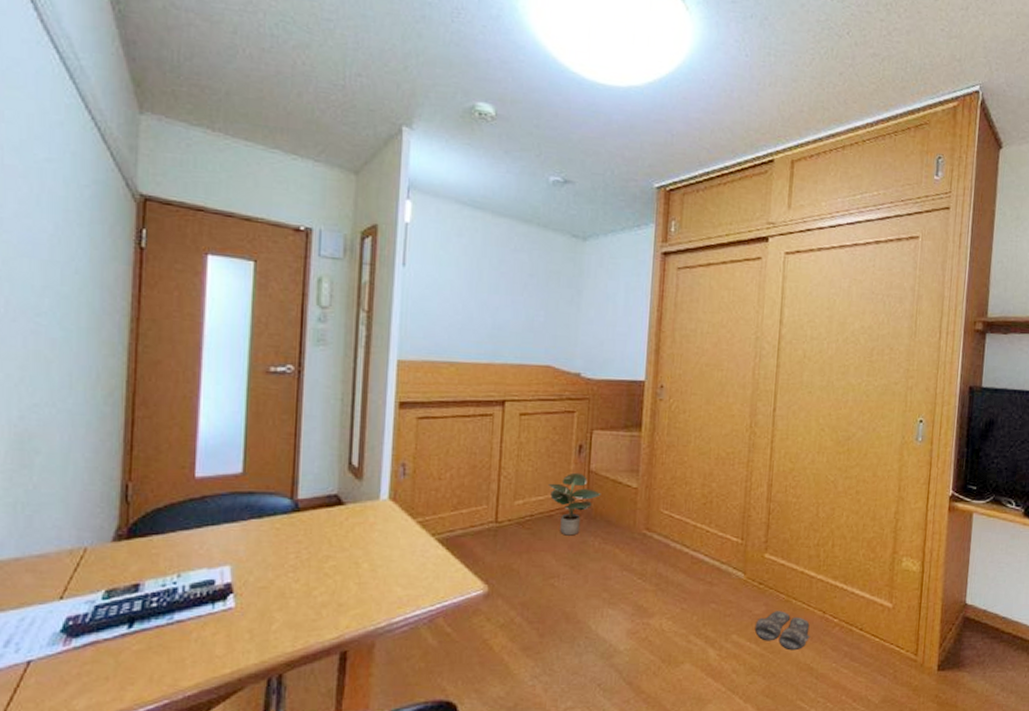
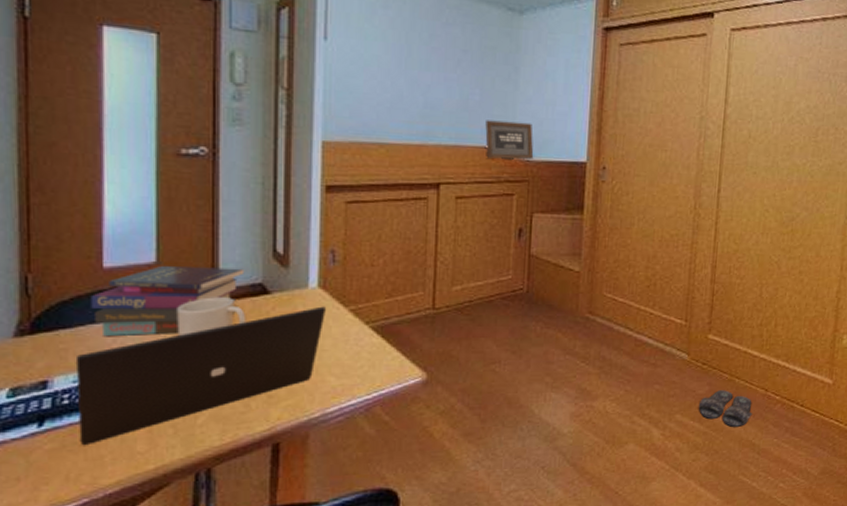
laptop: none [164,518,395,648] -> present [75,306,326,446]
books: none [182,477,322,543] -> present [90,266,245,337]
mug: none [258,507,322,544] -> present [177,297,247,336]
potted plant: present [548,472,601,536] -> none [487,257,543,321]
picture frame: none [549,340,595,379] -> present [485,120,534,160]

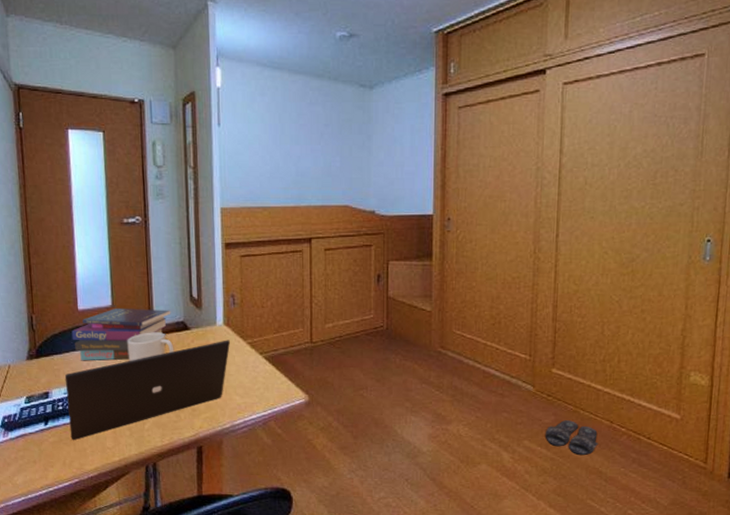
picture frame: present [485,120,534,160] -> none [346,183,387,216]

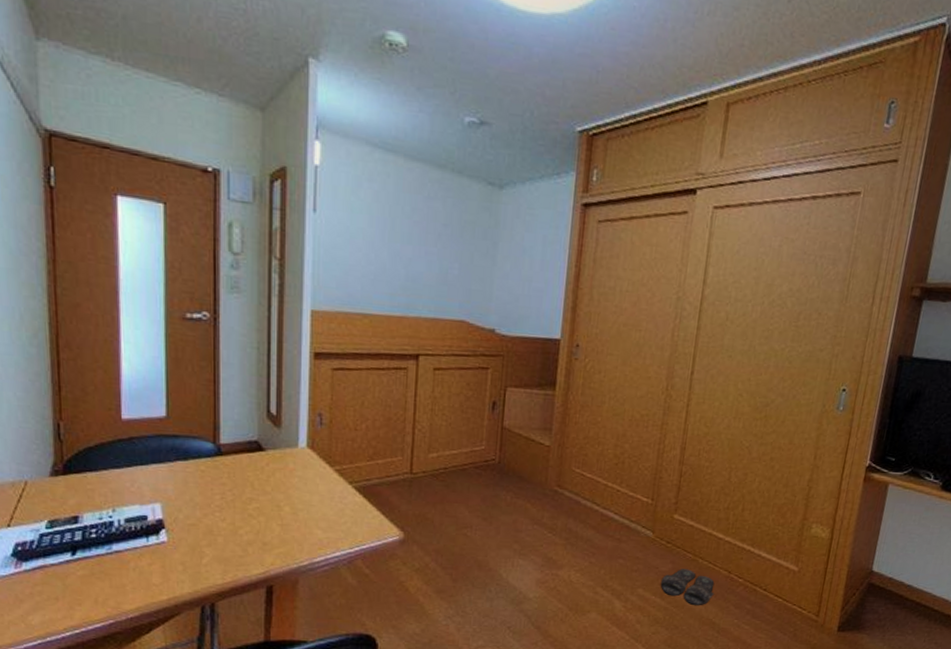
laptop: present [64,340,230,441] -> none [100,465,313,575]
books: present [71,309,171,361] -> none [112,420,242,482]
mug: present [127,332,174,361] -> none [184,451,244,484]

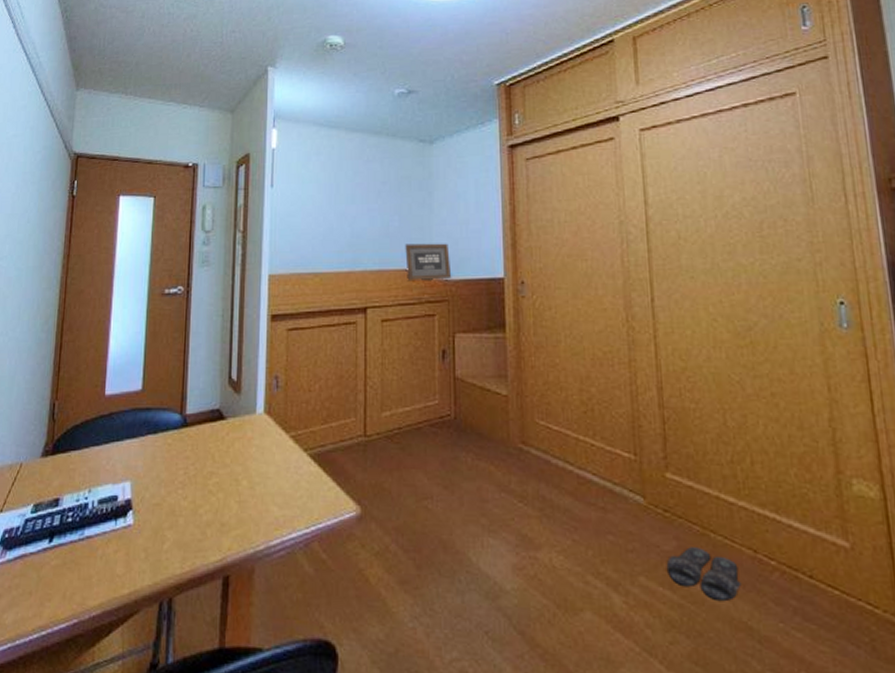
picture frame: none [463,294,510,335] -> present [405,243,452,282]

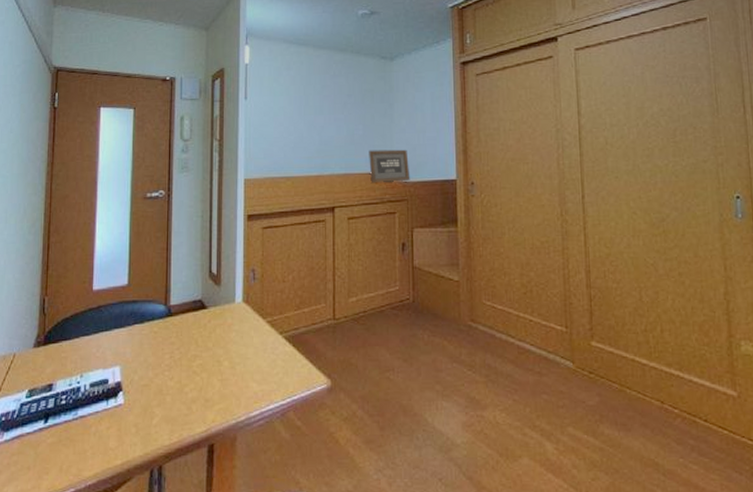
slippers: present [667,547,741,601] -> none [591,401,651,443]

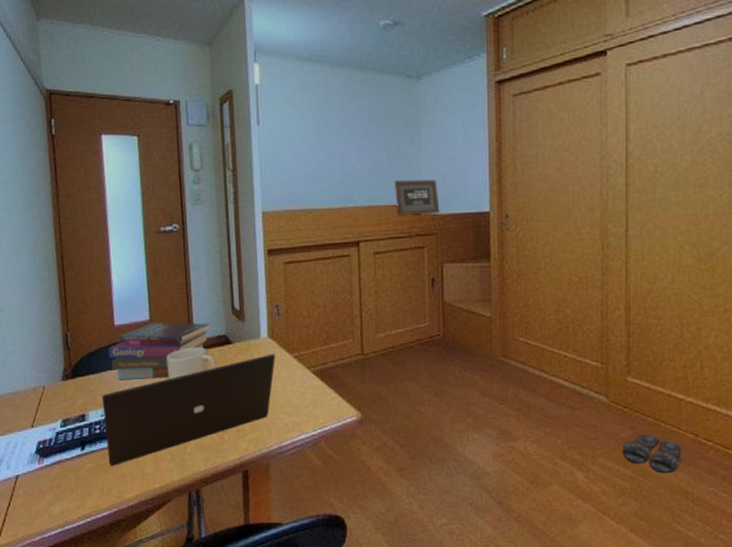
laptop: none [71,319,248,441] -> present [101,354,275,467]
books: none [83,287,189,347] -> present [108,323,212,380]
mug: none [140,312,190,346] -> present [166,347,216,379]
slippers: none [591,401,651,443] -> present [623,434,683,473]

